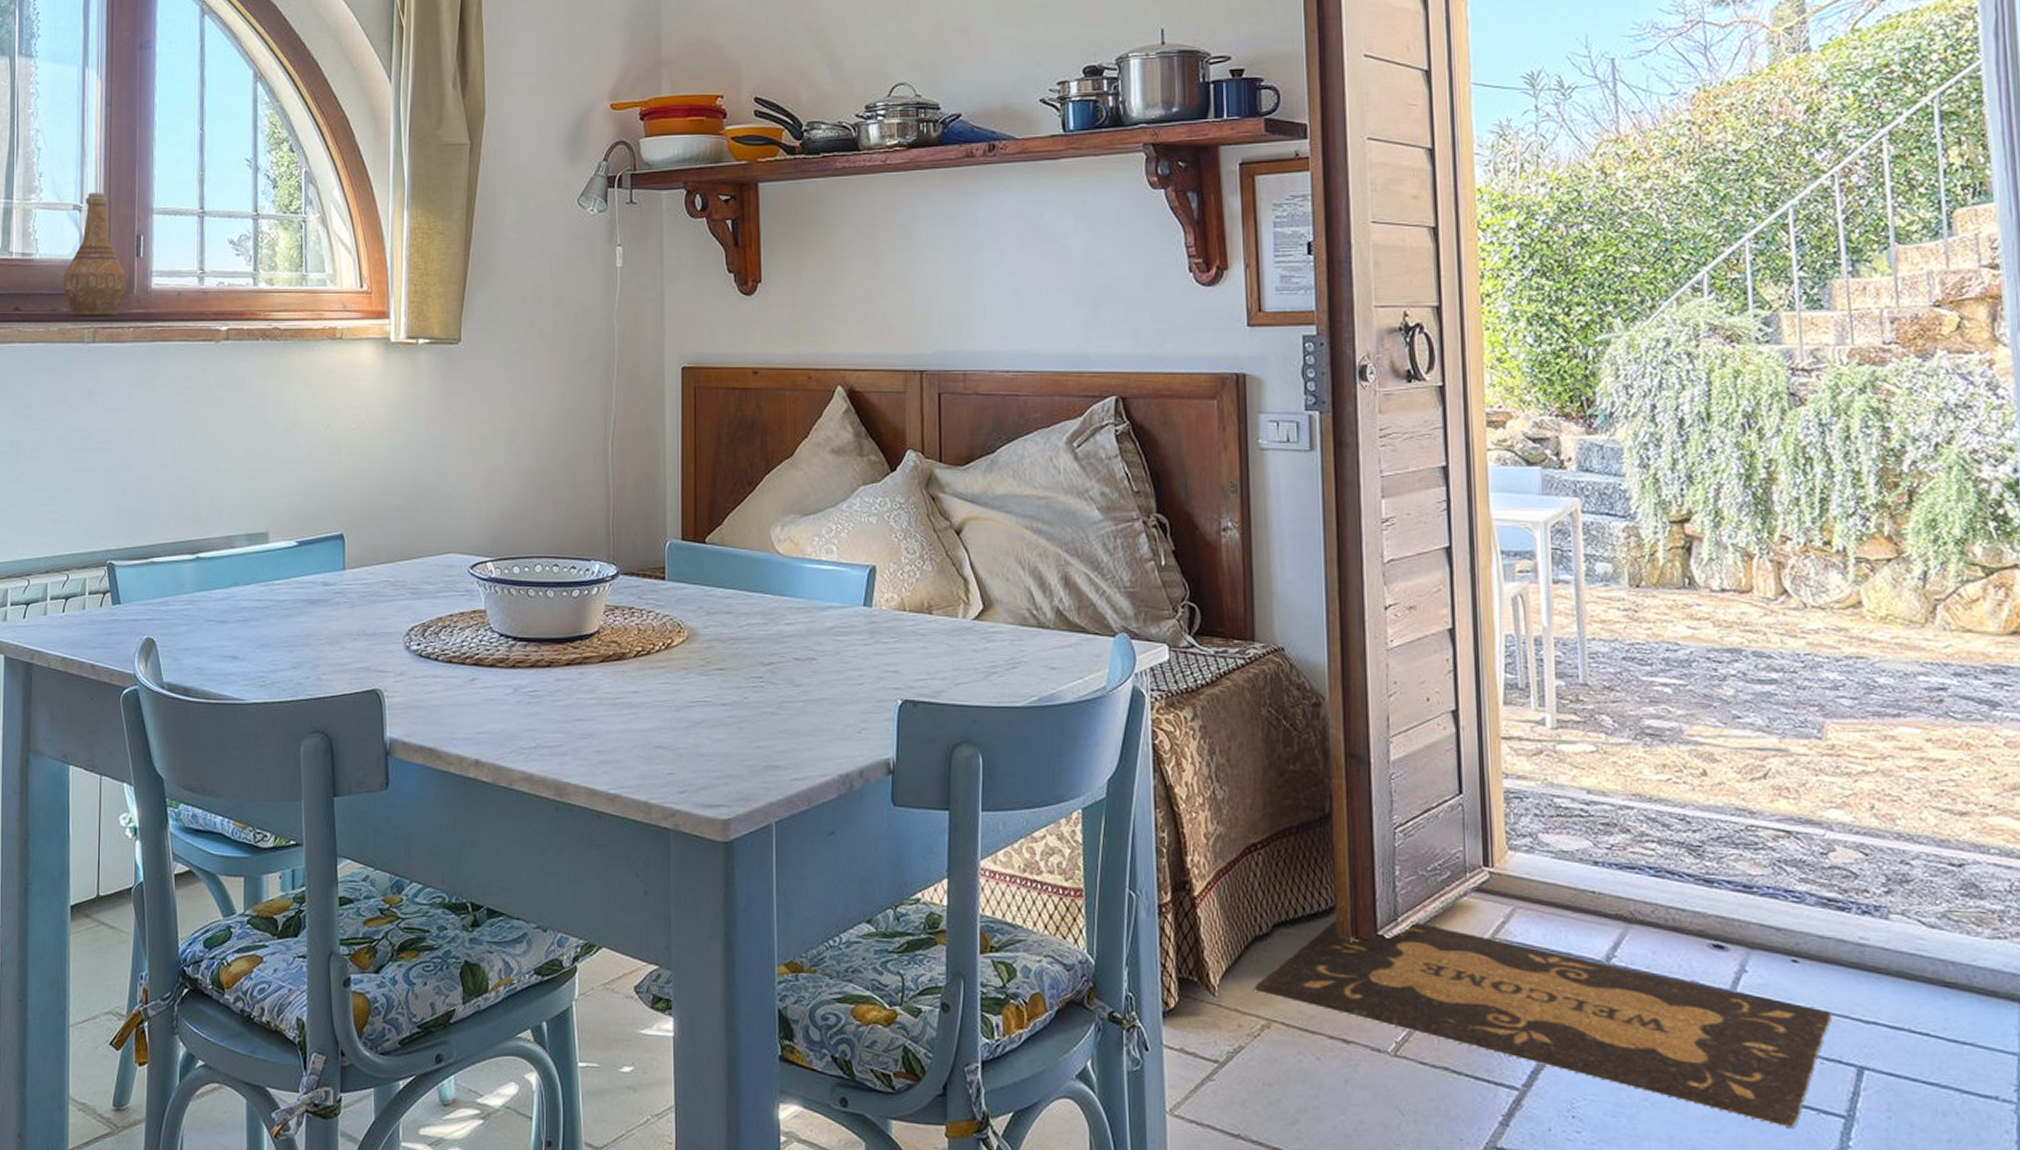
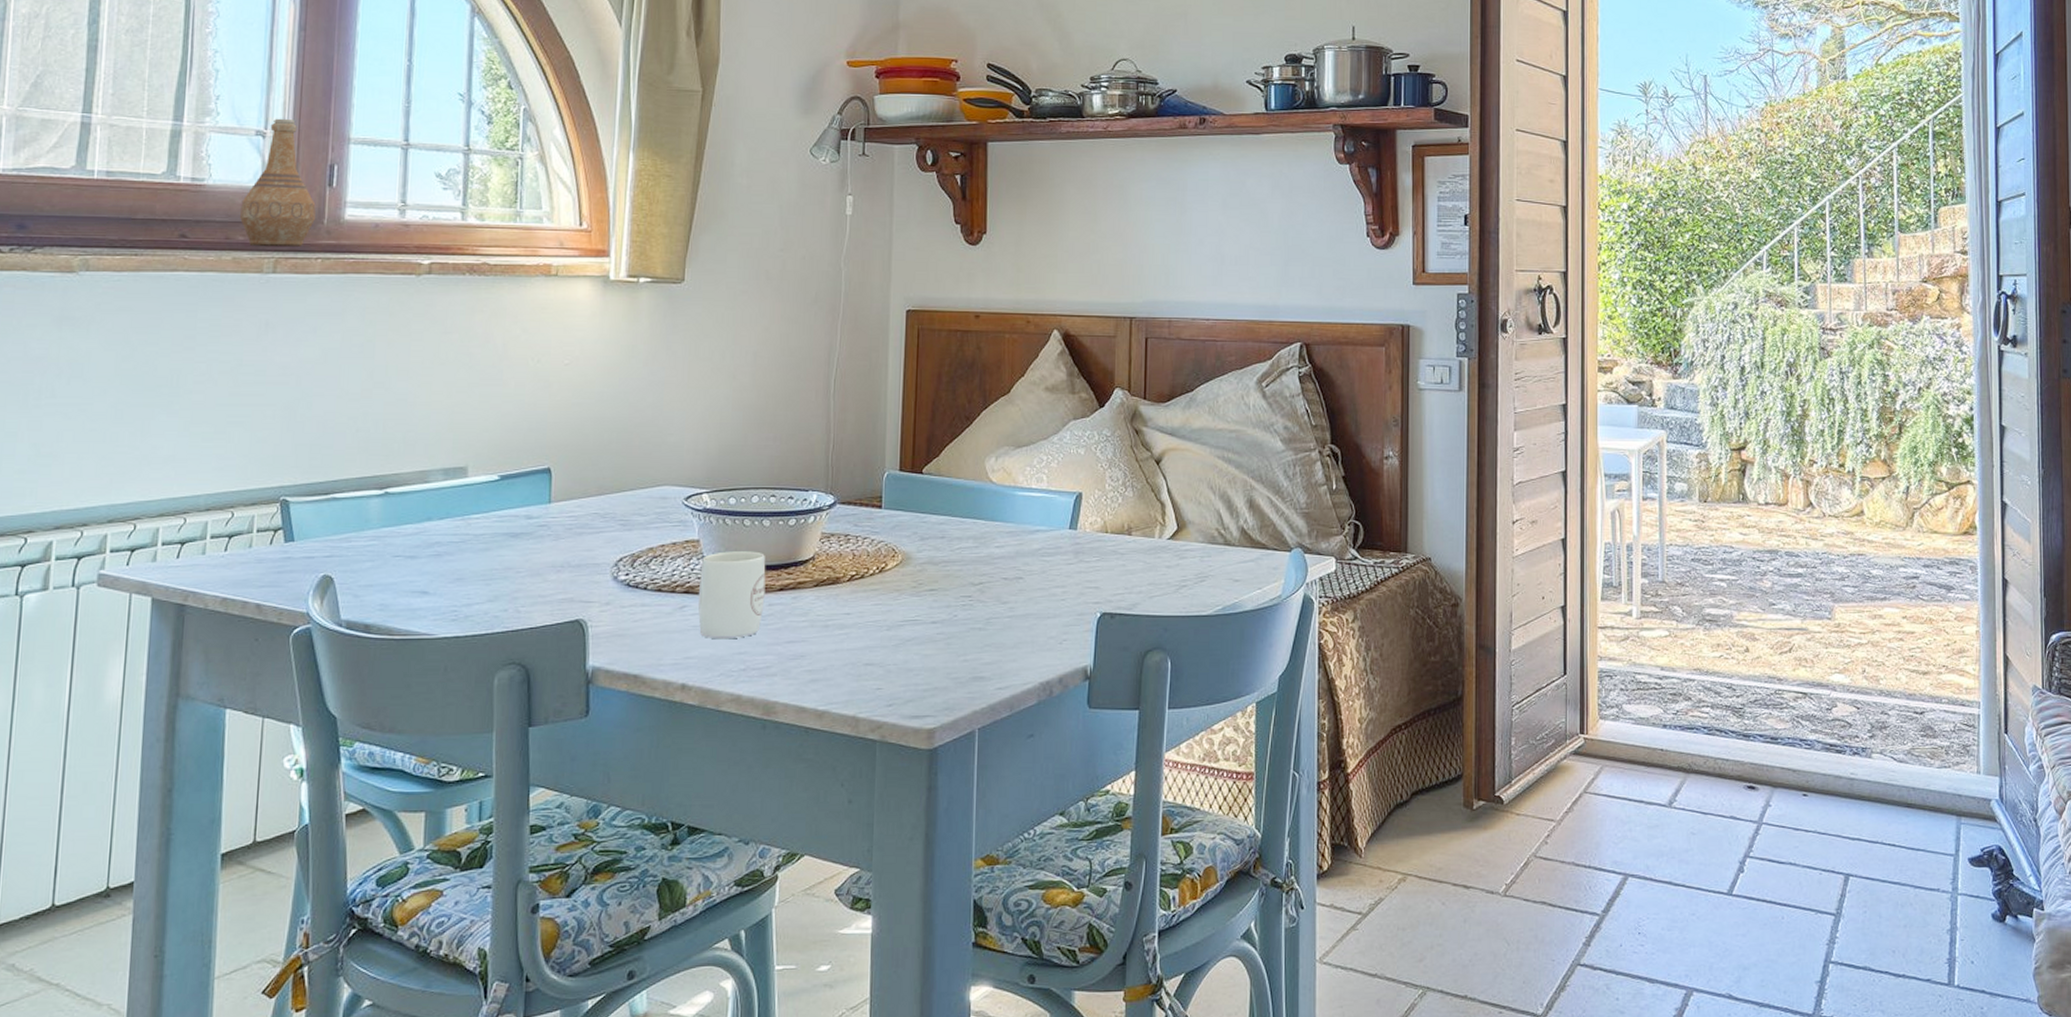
mug: none [487,623,552,715] -> present [697,551,766,640]
doormat: present [1253,918,1833,1127] -> none [1393,783,1830,926]

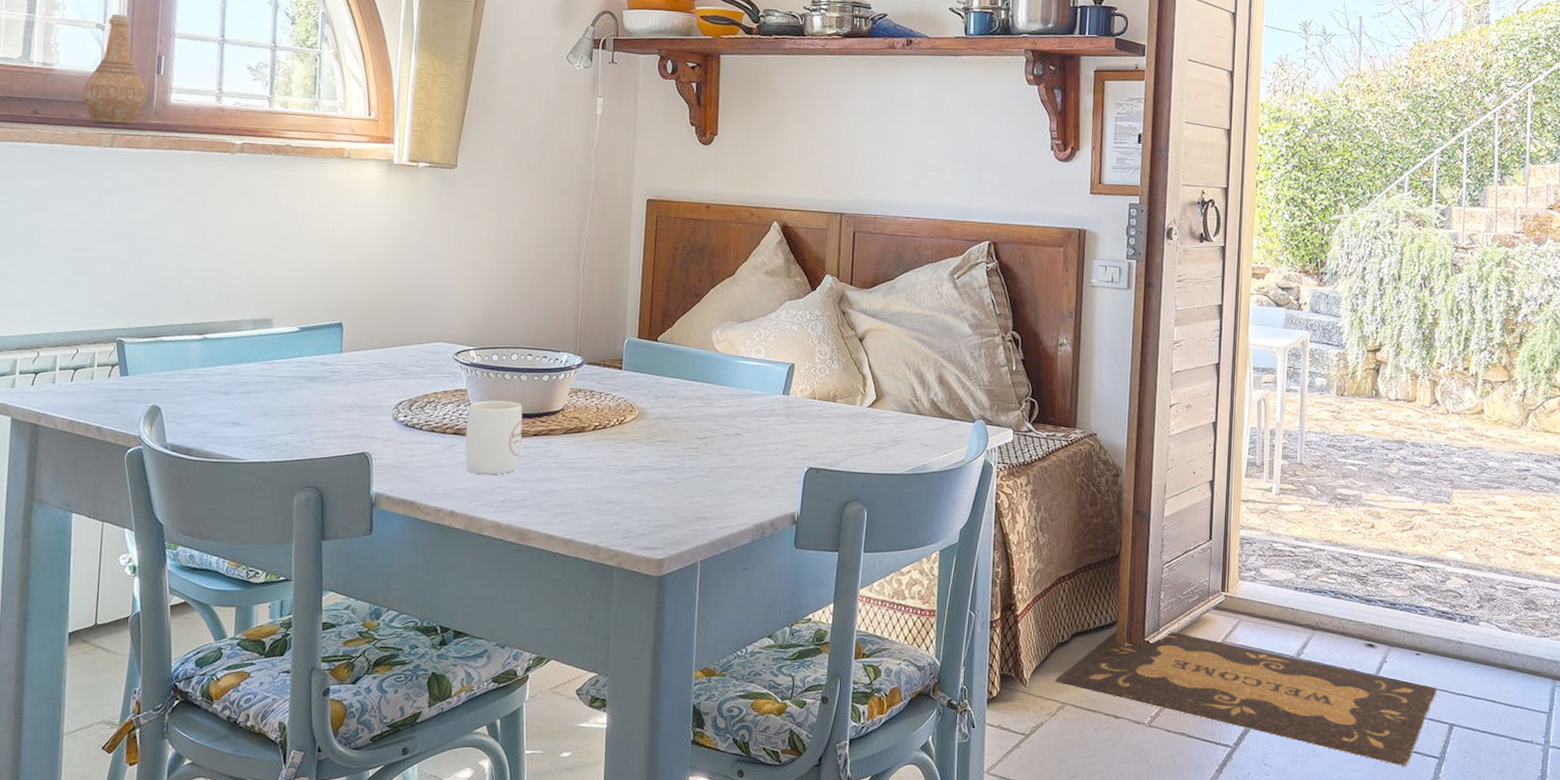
doormat: none [1393,783,1830,926] -> present [1054,629,1438,766]

